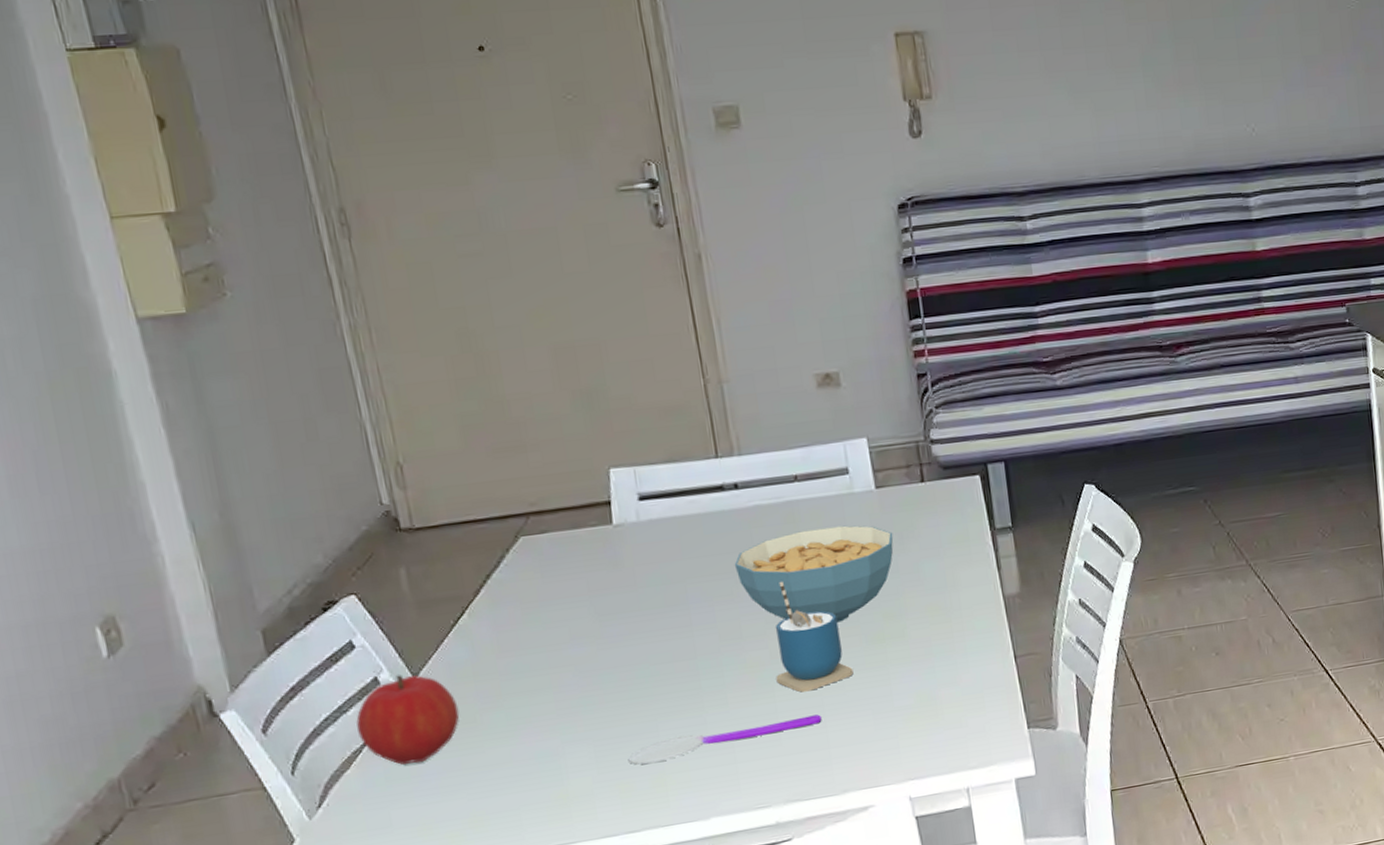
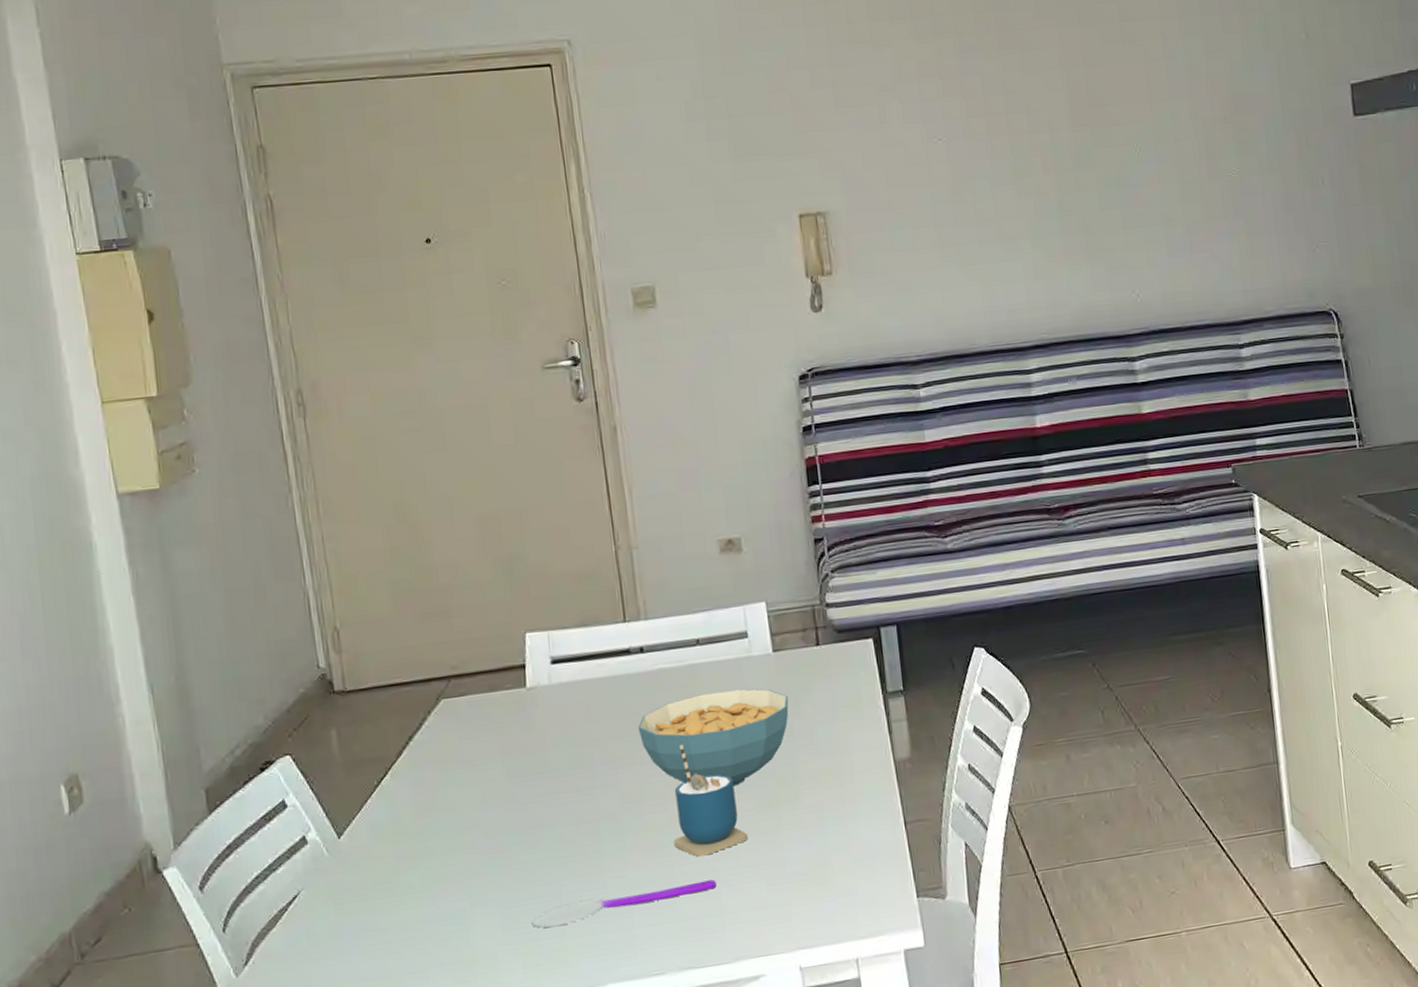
fruit: present [356,675,460,765] -> none [284,834,378,924]

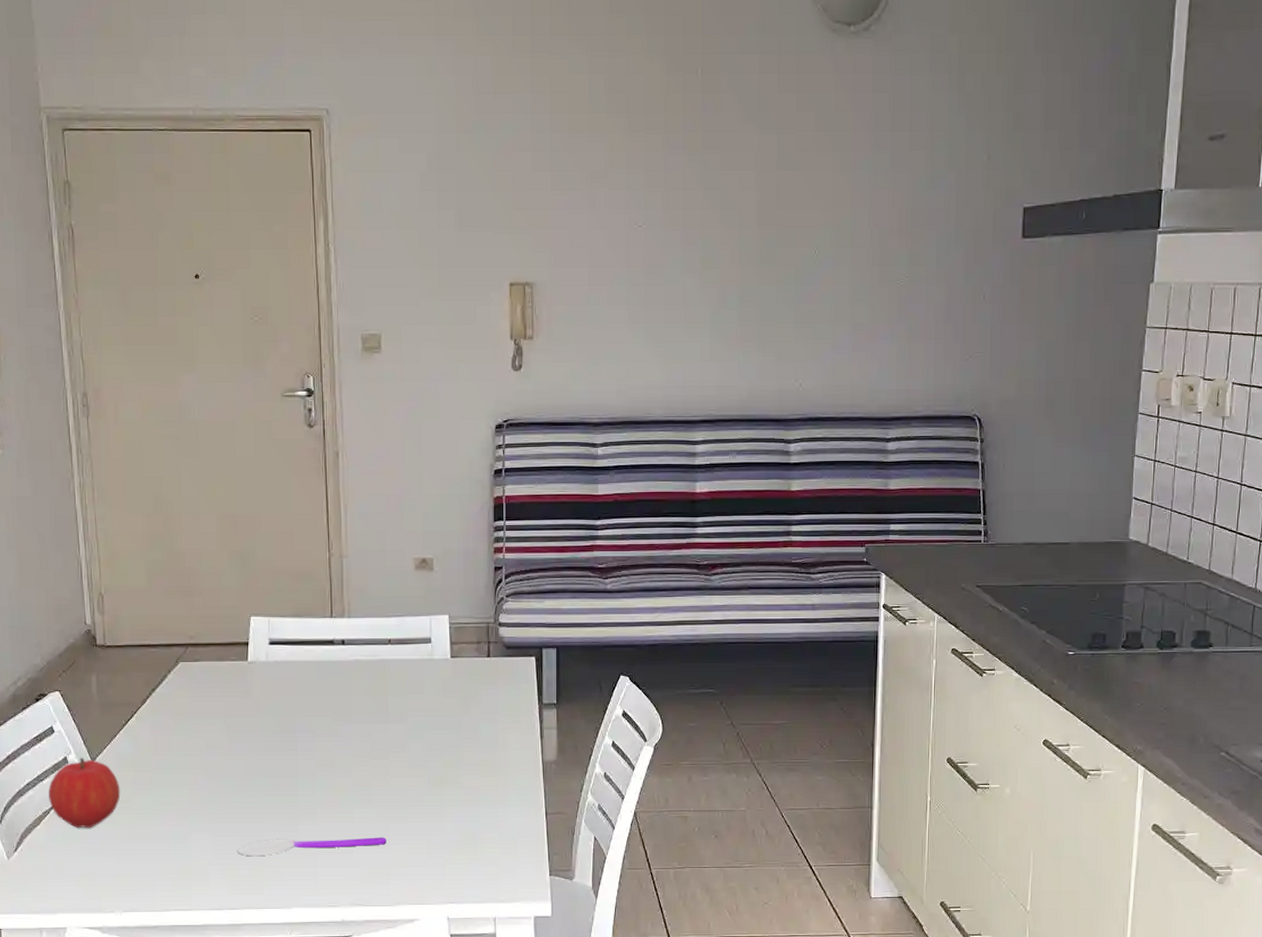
fruit: none [284,834,378,924] -> present [48,758,121,828]
cereal bowl: present [637,688,789,787] -> none [334,685,460,764]
cup: present [674,744,748,857] -> none [355,724,416,817]

